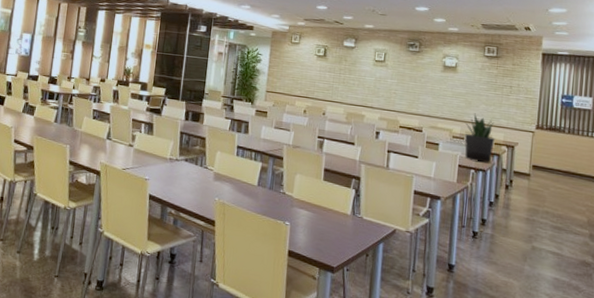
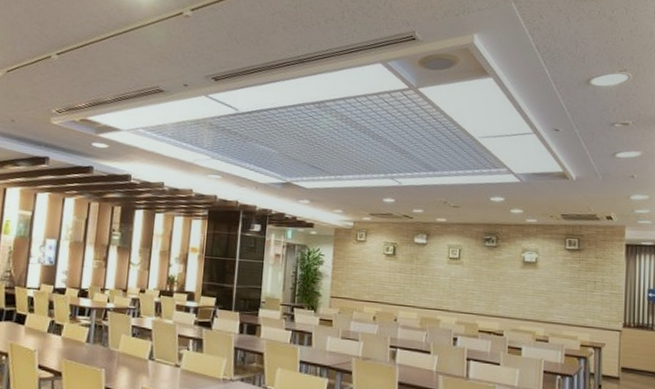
planter: present [464,113,495,164] -> none [548,312,581,368]

